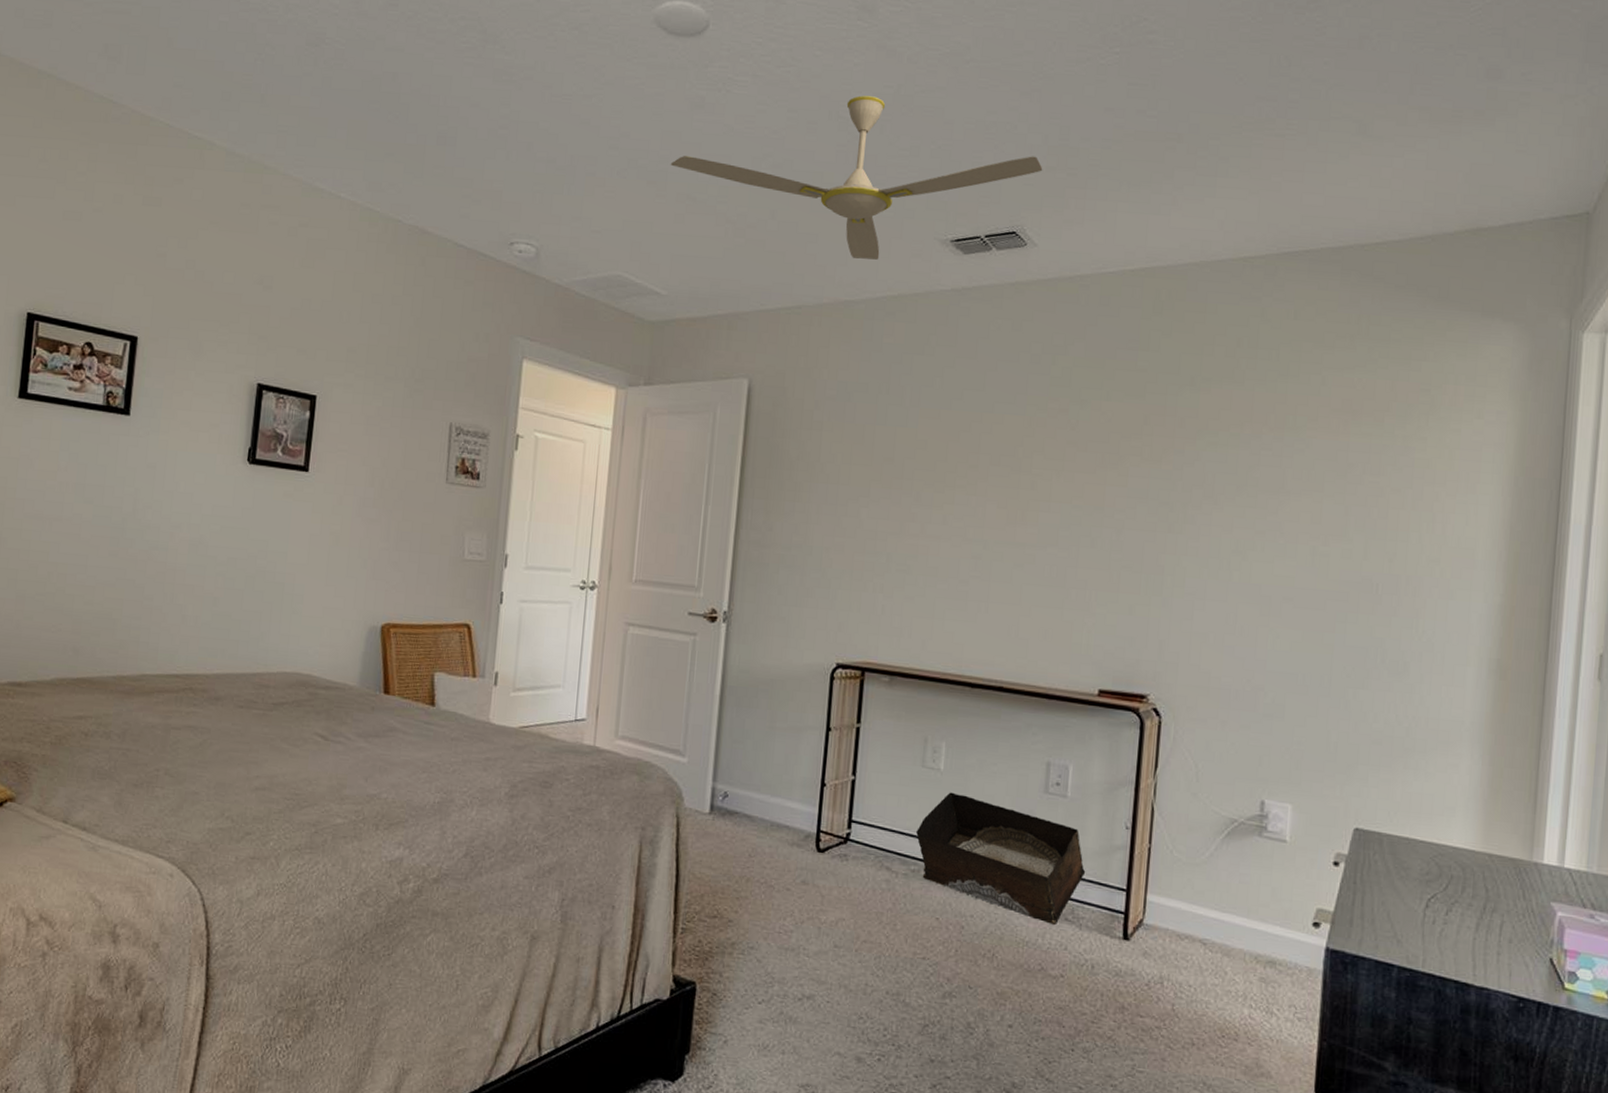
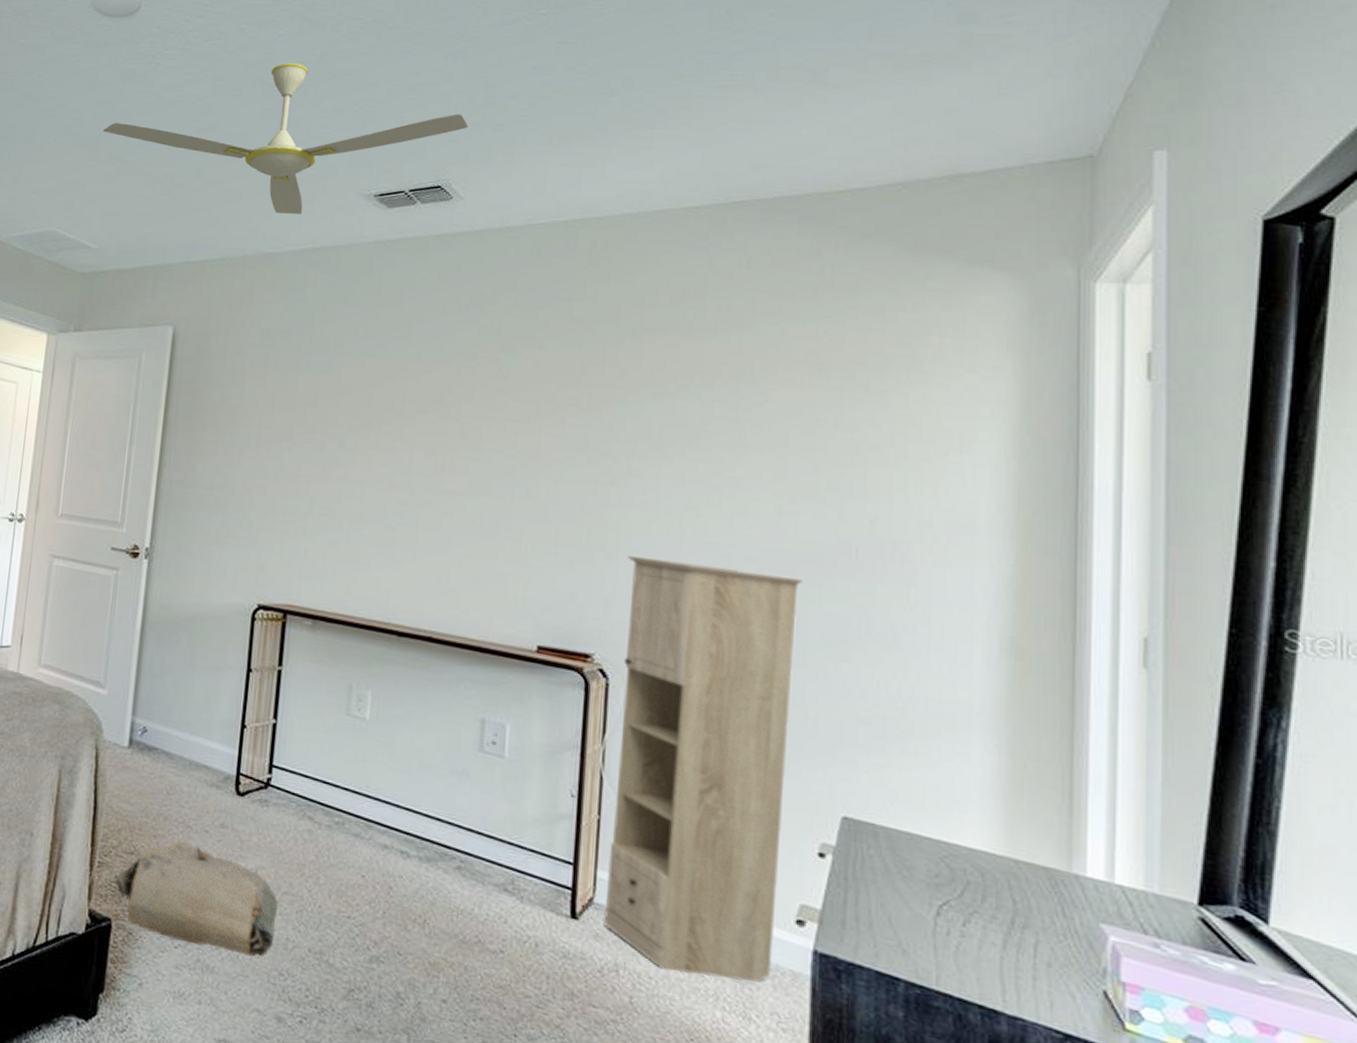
bag: none [697,900,857,1004] -> present [113,840,278,957]
storage bin: present [916,792,1086,924] -> none [340,743,527,894]
storage cabinet: none [1151,600,1331,981] -> present [604,556,803,983]

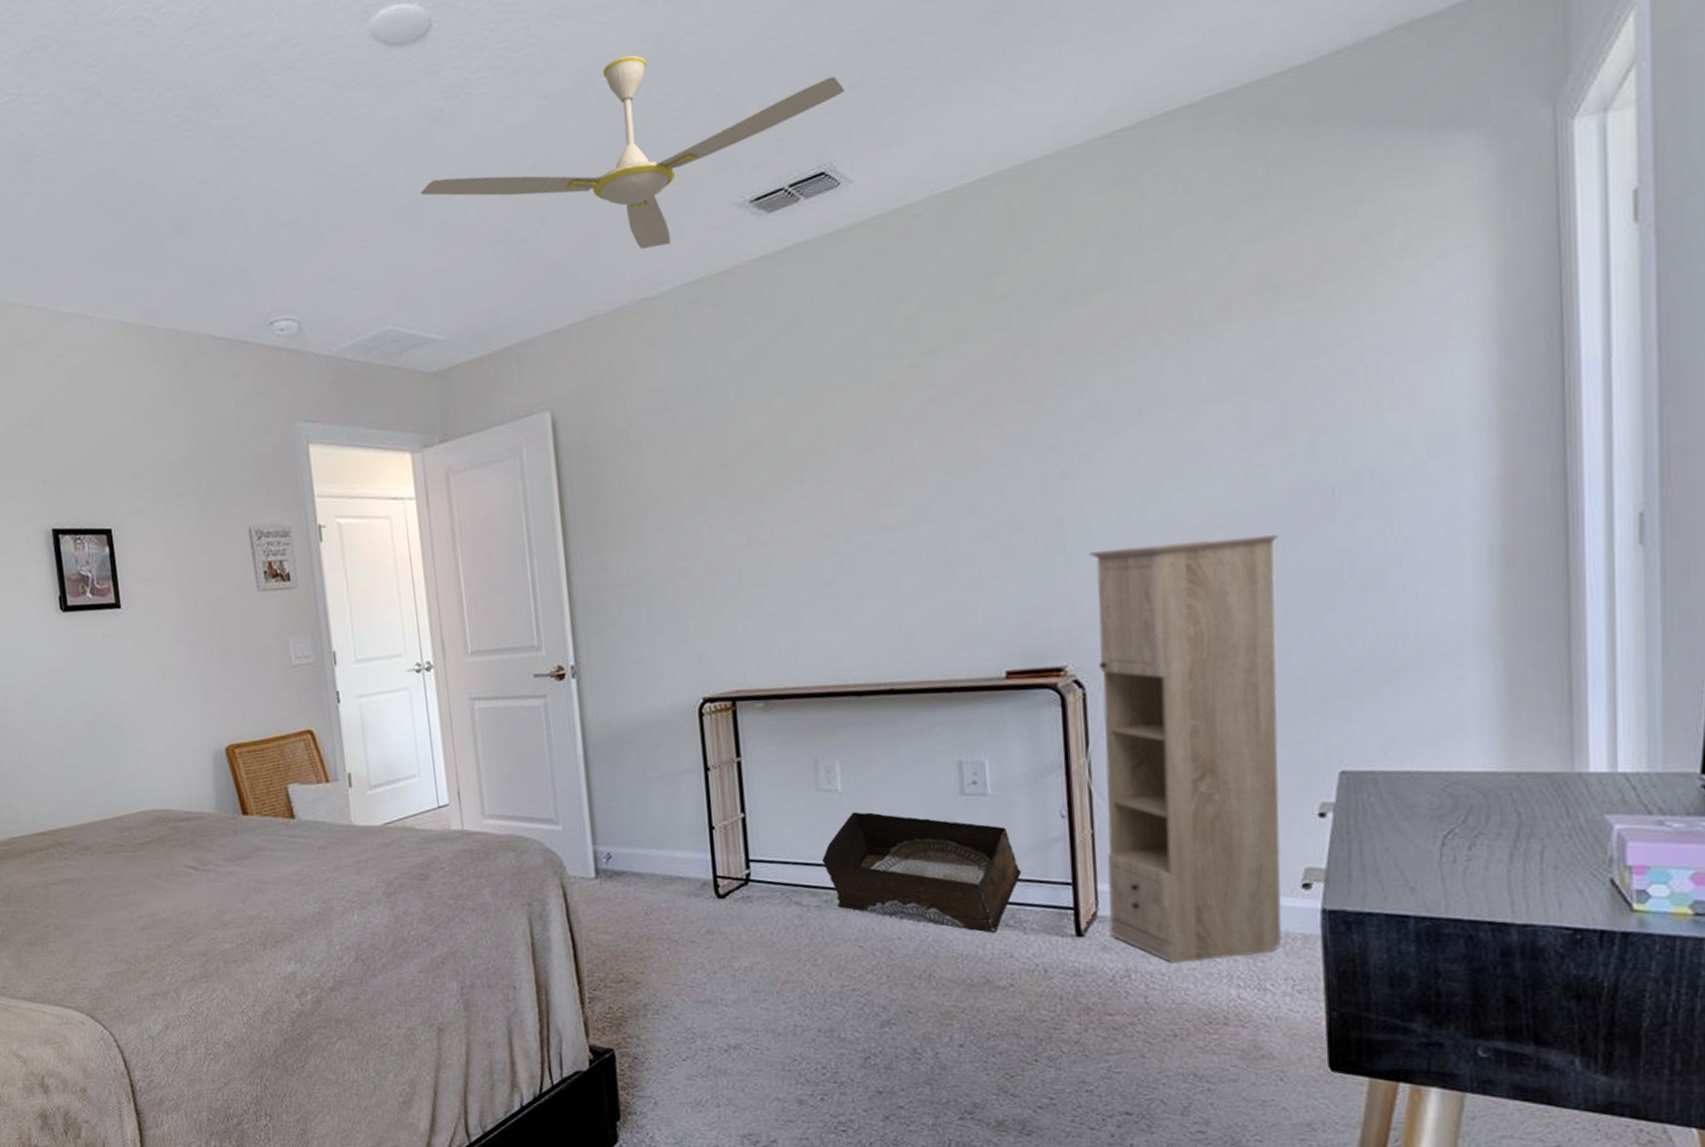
bag: present [113,840,278,957] -> none [608,956,782,1054]
storage bin: none [340,743,527,894] -> present [822,812,1022,933]

